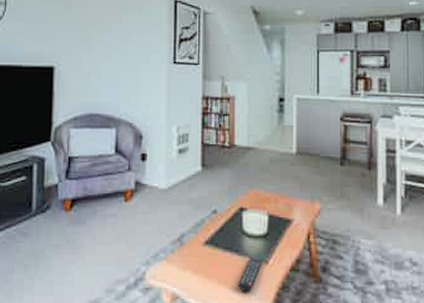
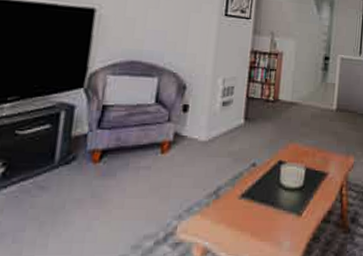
remote control: present [238,257,264,292] -> none [270,209,298,244]

